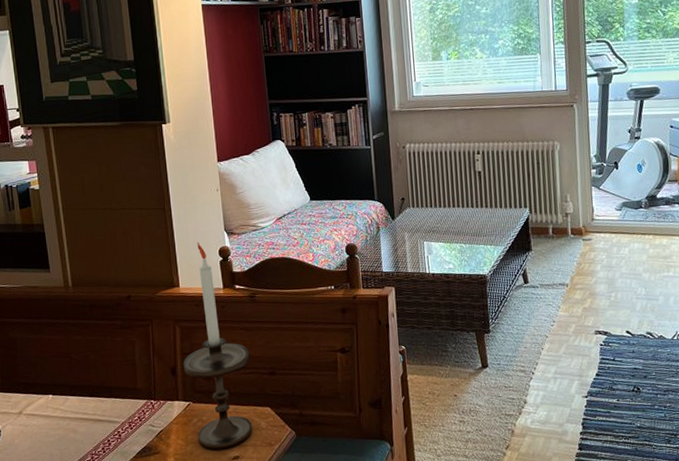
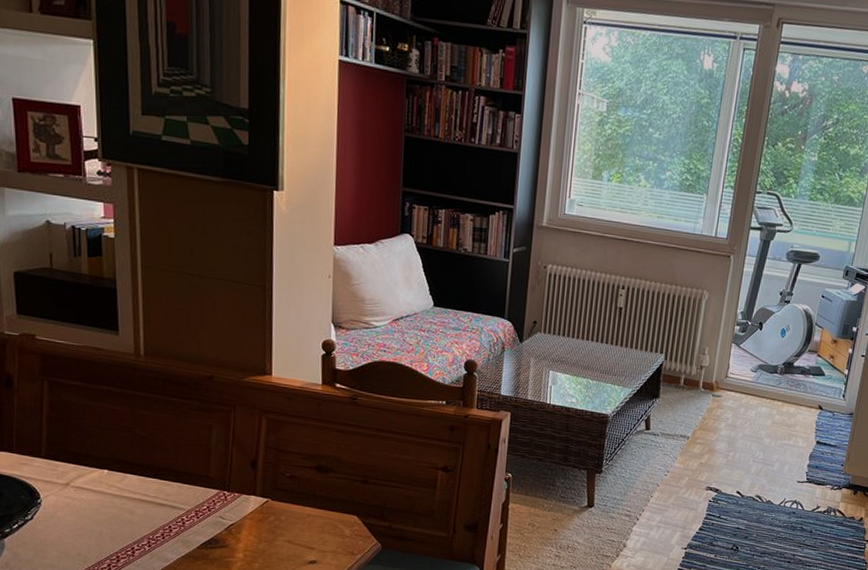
candlestick: present [183,242,253,451] -> none [265,330,342,553]

